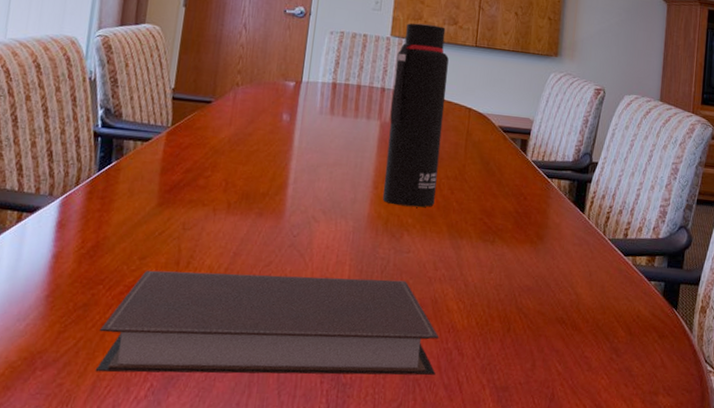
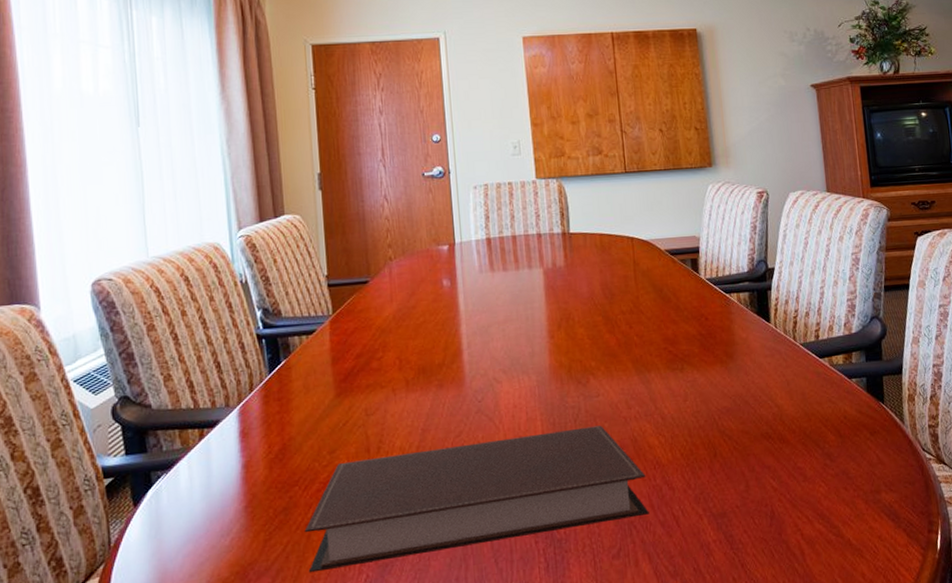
water bottle: present [382,23,449,208] -> none [546,159,614,351]

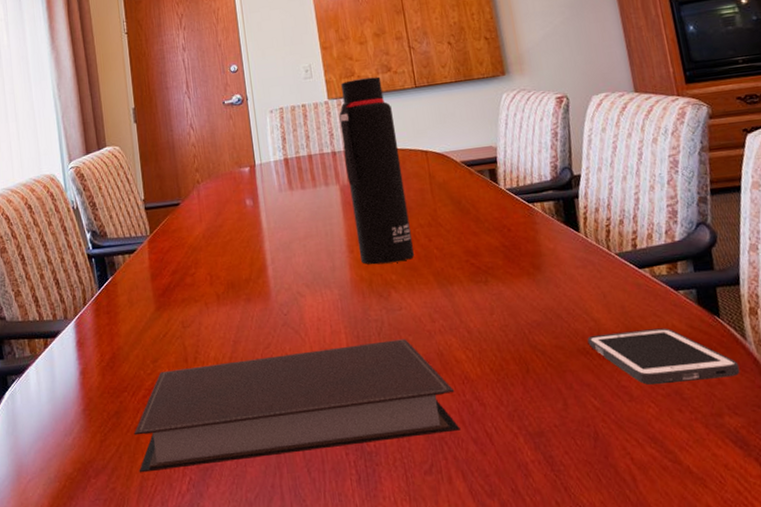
water bottle: none [546,159,614,351] -> present [339,76,414,265]
cell phone: none [770,413,897,466] -> present [587,328,740,385]

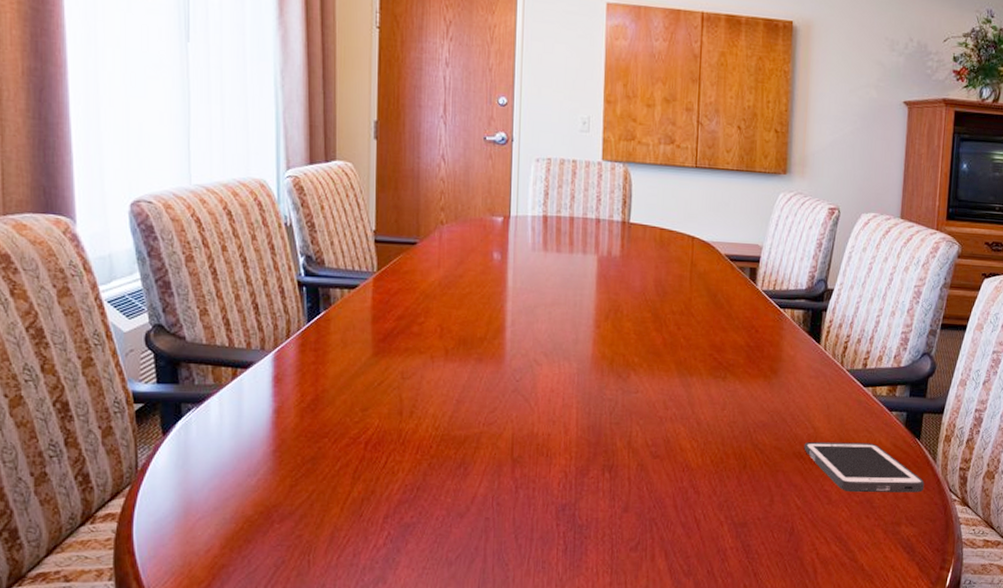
notebook: present [134,339,461,473] -> none [330,421,674,523]
water bottle: present [339,76,414,265] -> none [605,144,667,346]

